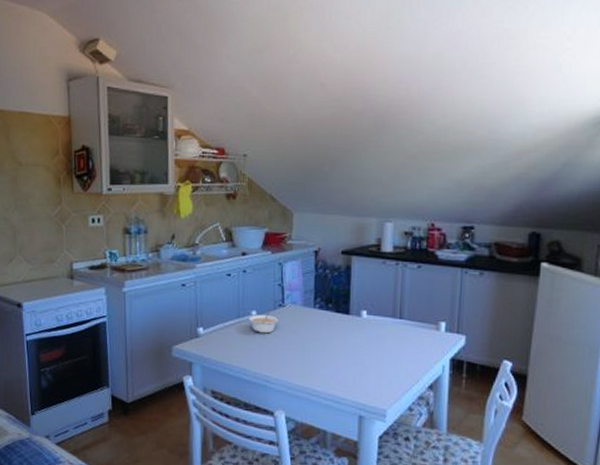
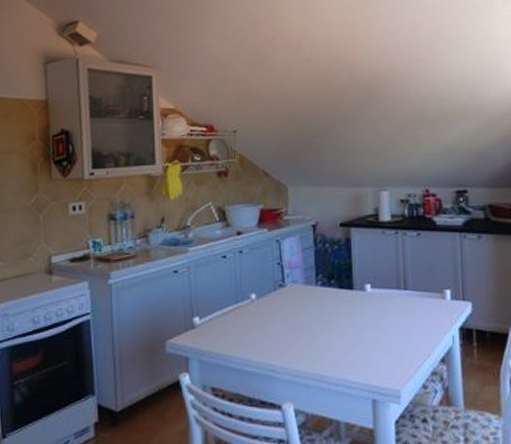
legume: present [248,311,278,334] -> none [248,293,280,318]

